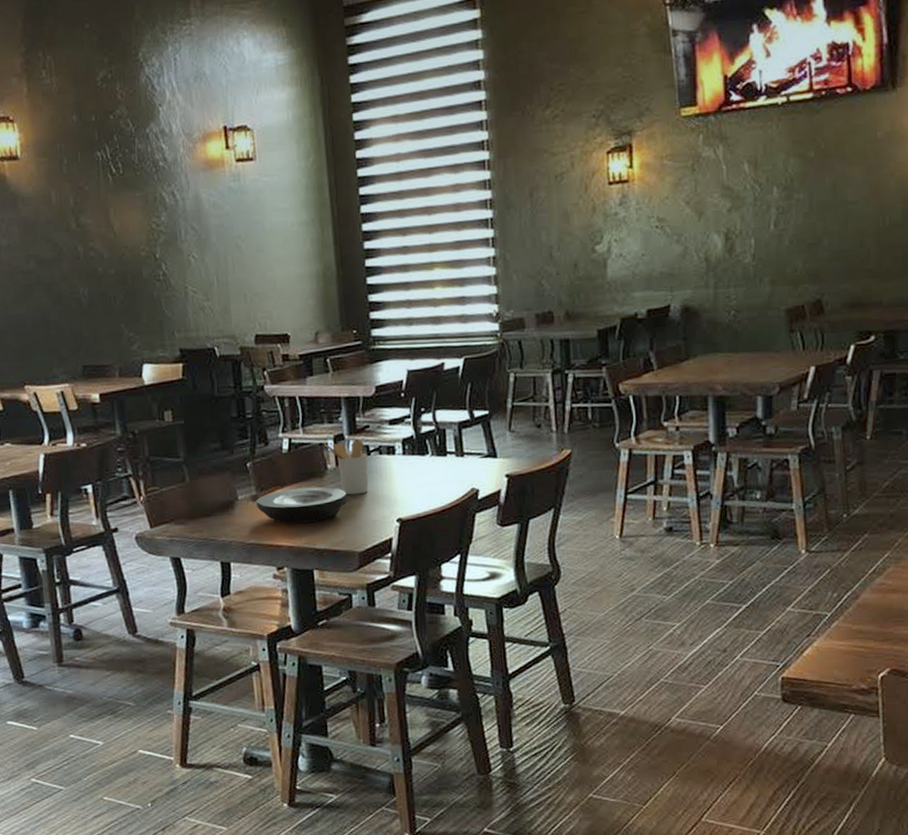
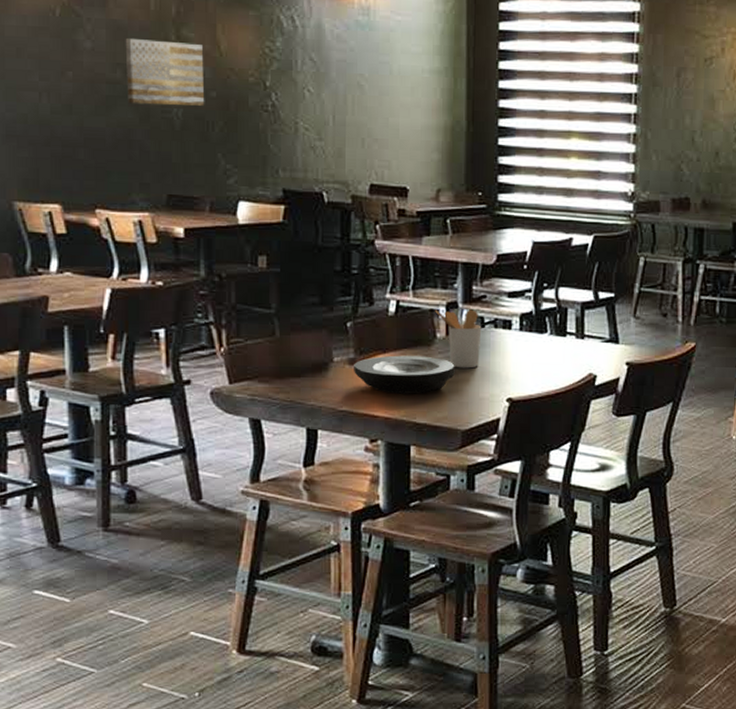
wall art: none [34,228,106,290] -> present [125,39,205,106]

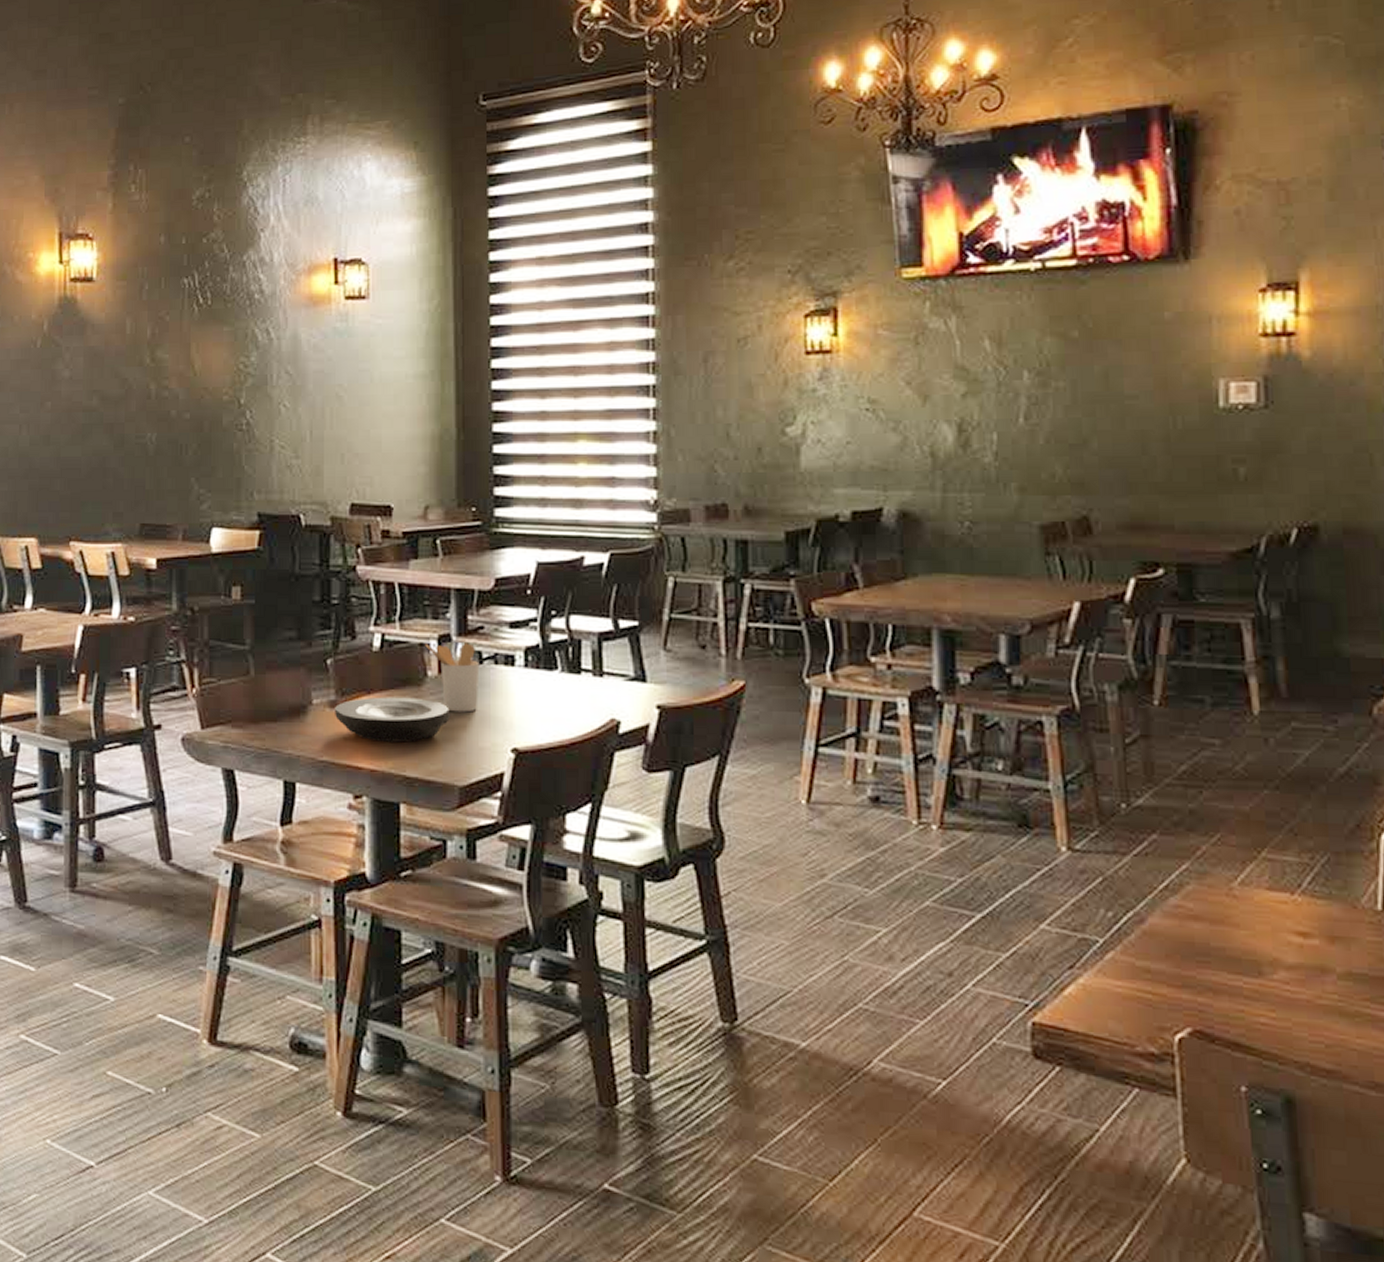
wall art: present [125,39,205,106] -> none [101,364,179,431]

